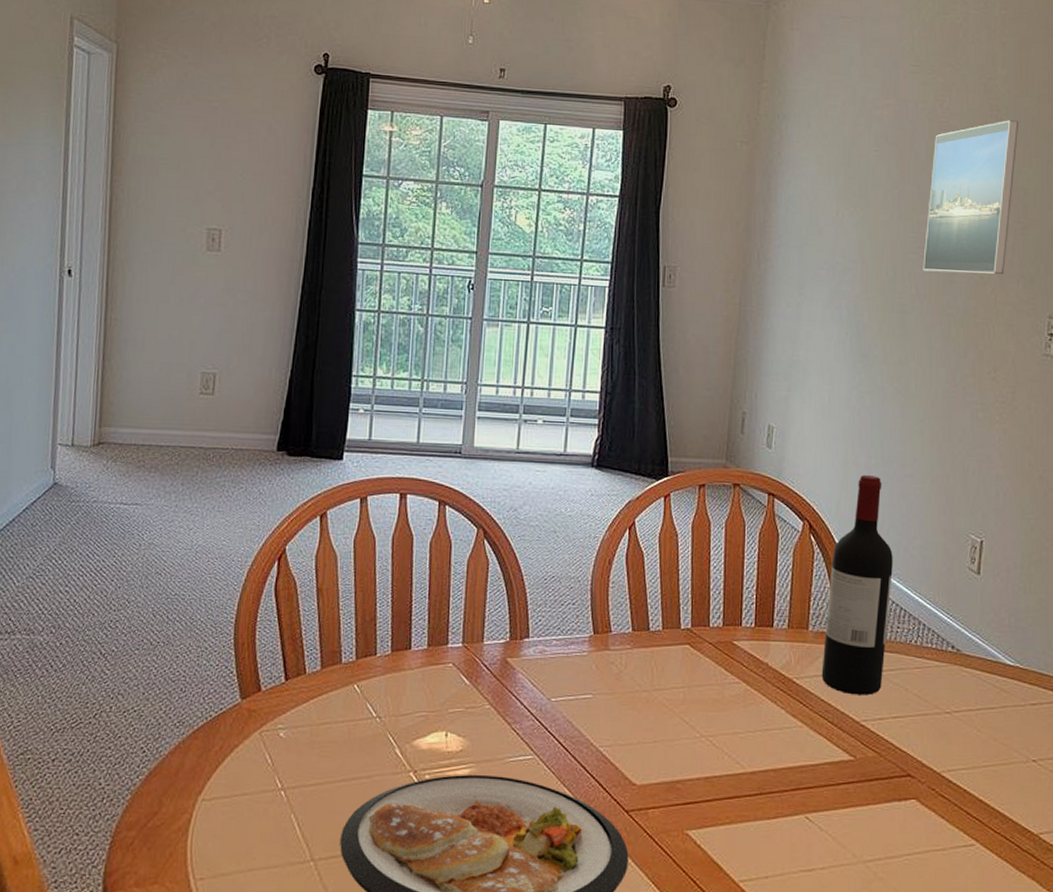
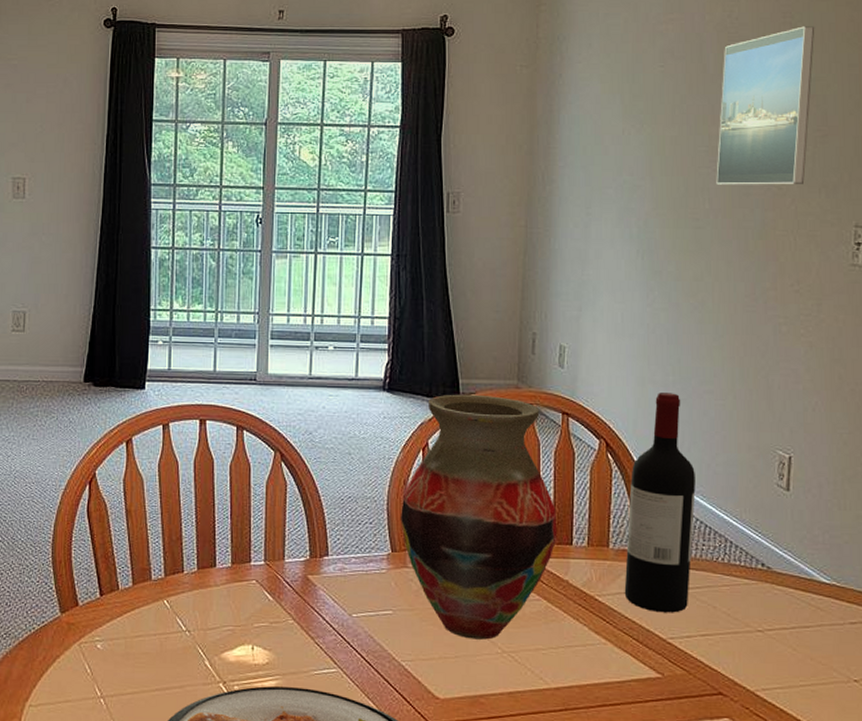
vase: none [604,472,759,724] -> present [401,394,557,640]

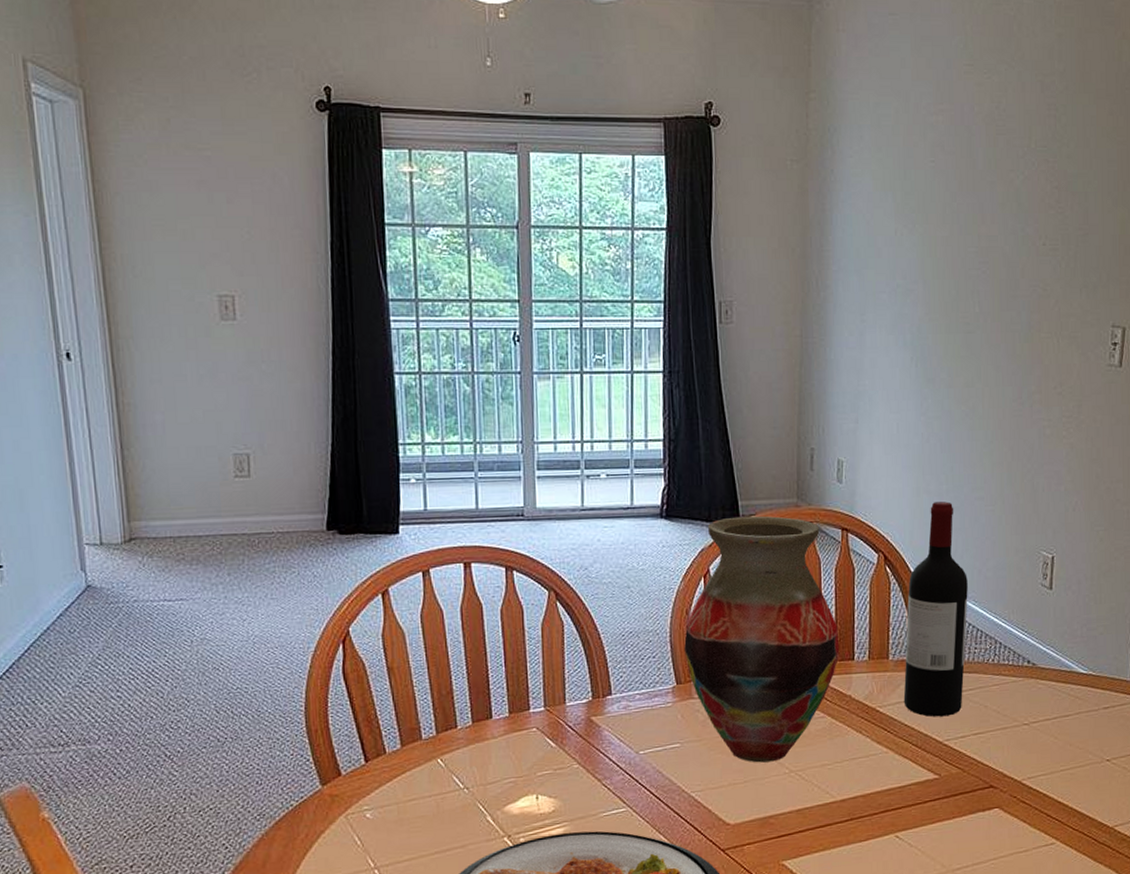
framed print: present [716,26,815,185] -> none [985,119,1078,287]

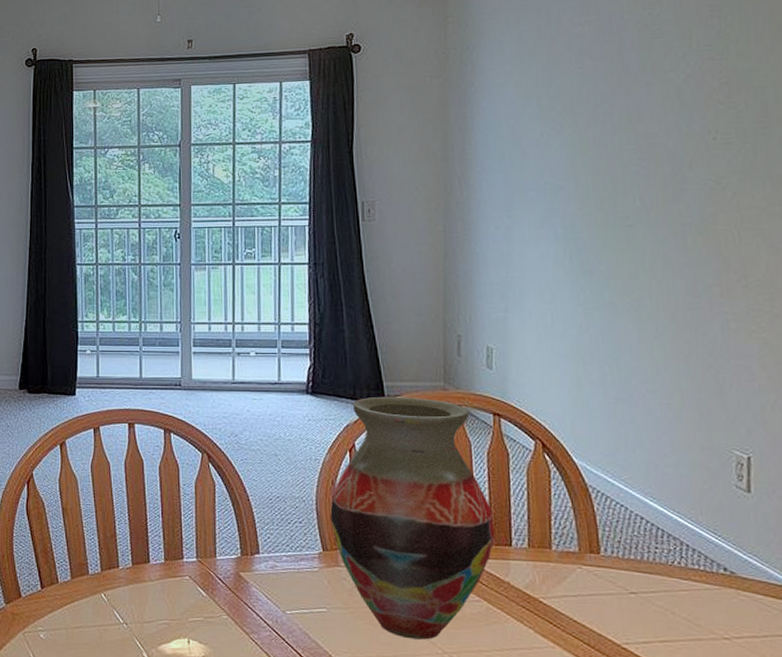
wine bottle: present [903,501,968,717] -> none [570,392,644,618]

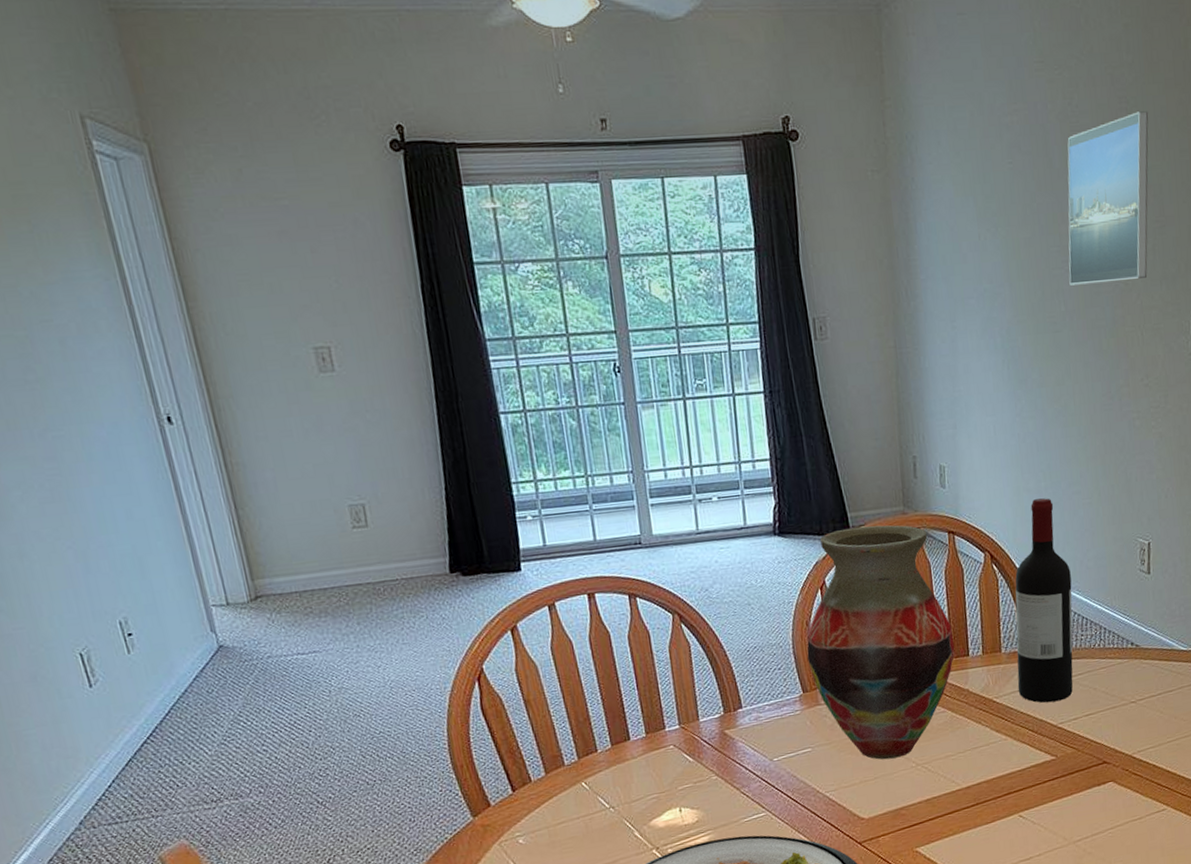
wine bottle: none [570,392,644,618] -> present [1015,498,1073,703]
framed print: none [646,17,747,182] -> present [1067,111,1149,286]

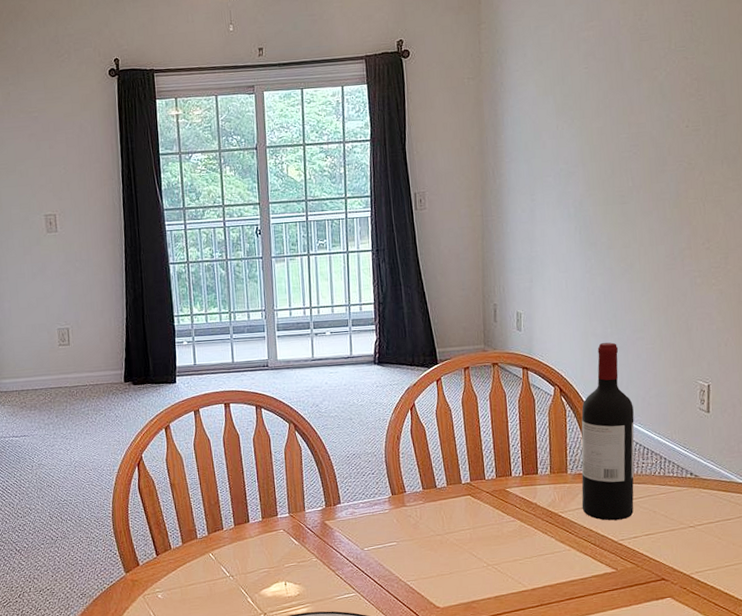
vase: present [807,525,955,760] -> none [397,359,525,558]
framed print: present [1067,111,1149,286] -> none [636,22,712,165]

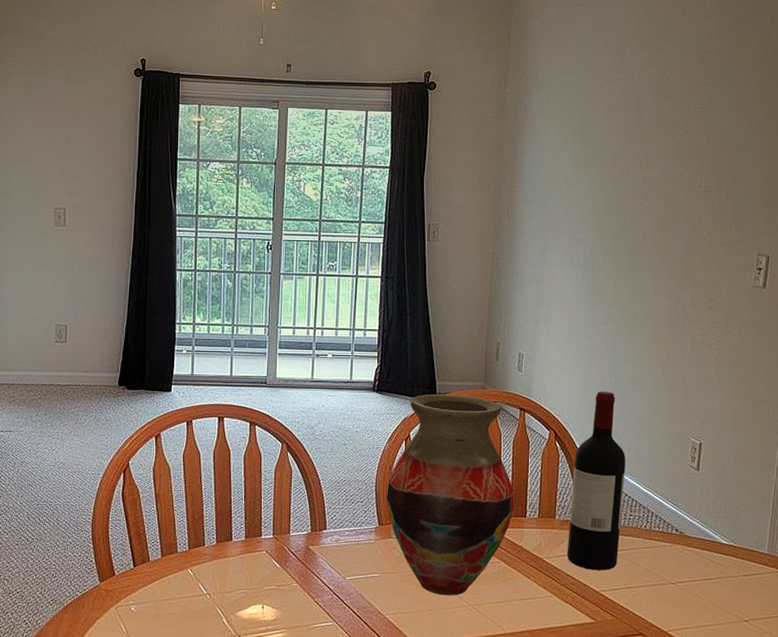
vase: none [397,359,525,558] -> present [387,394,514,596]

